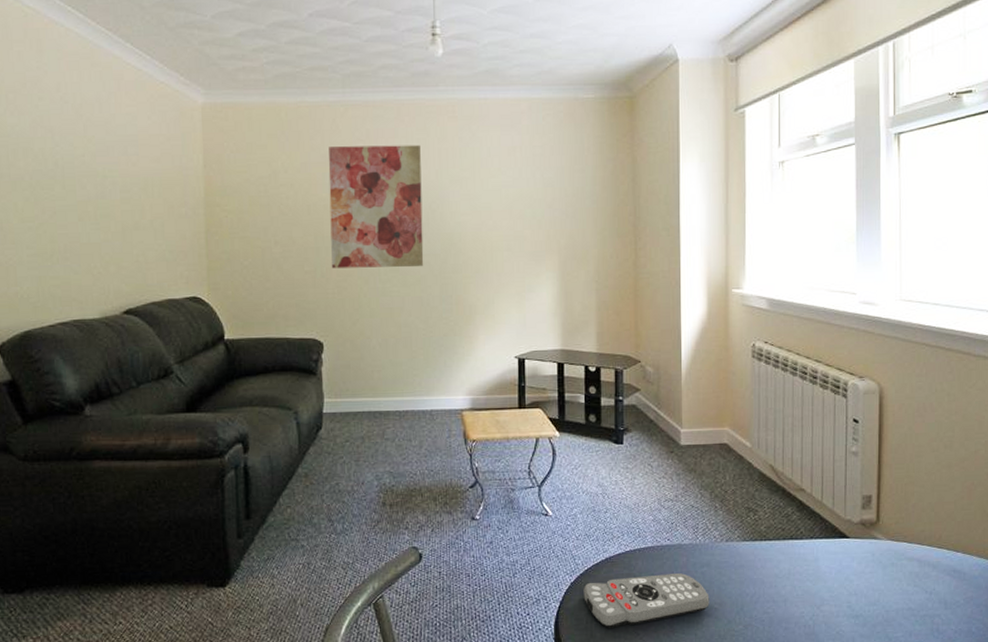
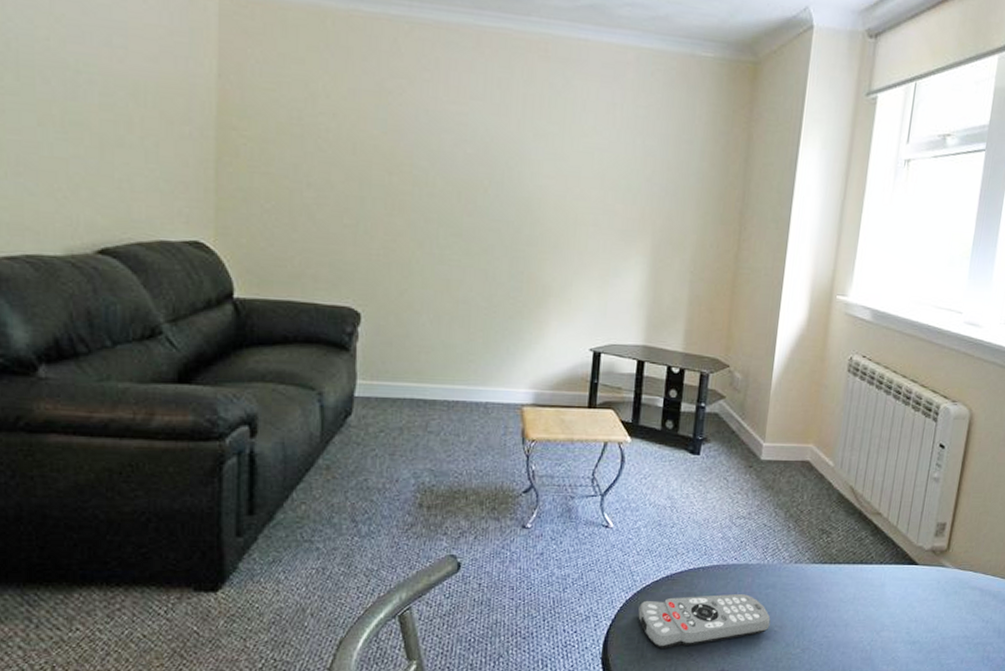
wall art: present [328,144,424,269] -> none [379,73,502,235]

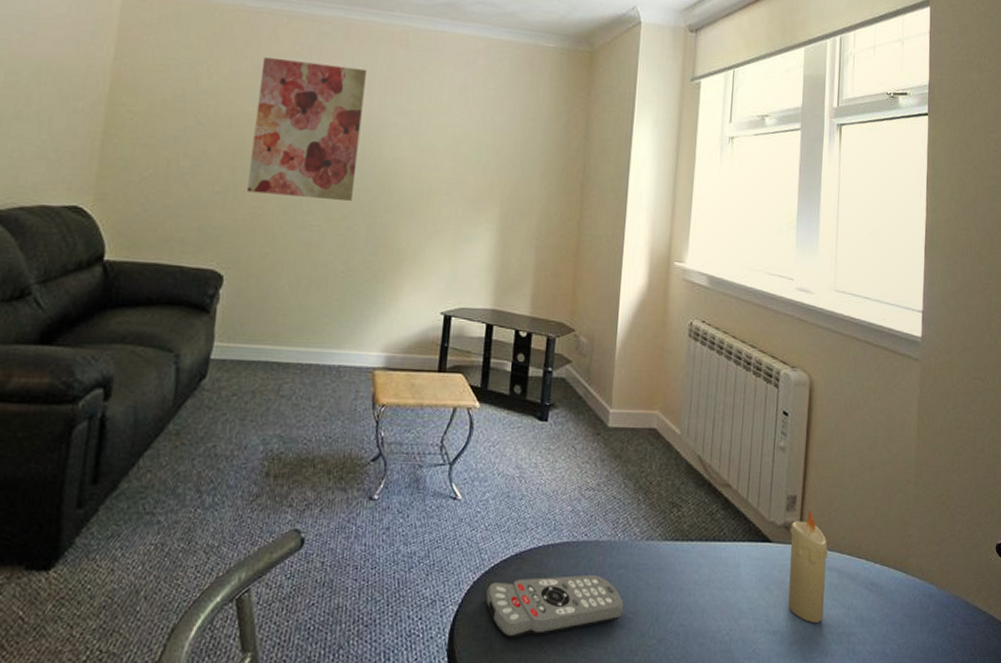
wall art: none [379,73,502,235] -> present [247,57,367,202]
candle: none [929,536,973,634] -> present [788,510,829,622]

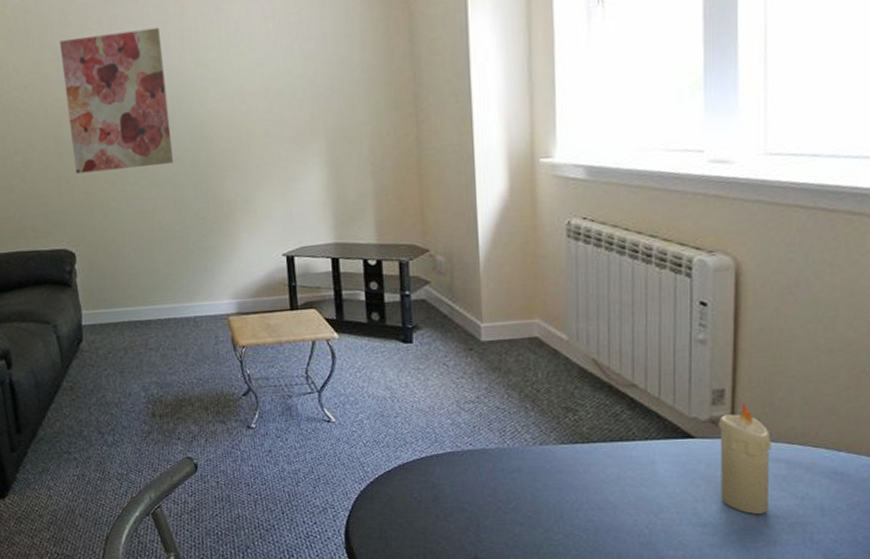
remote control: present [486,575,624,639] -> none [375,480,522,537]

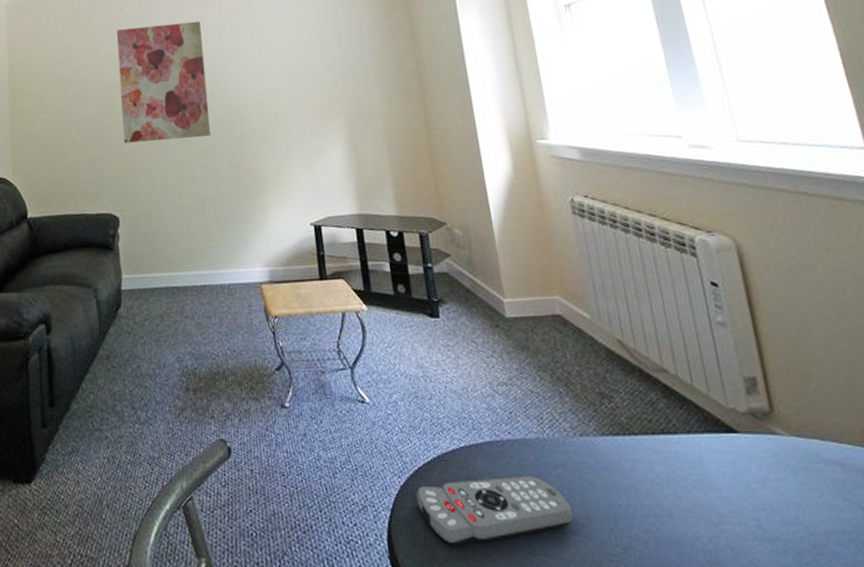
remote control: none [375,480,522,537] -> present [416,476,574,546]
candle: present [718,402,772,514] -> none [758,393,836,528]

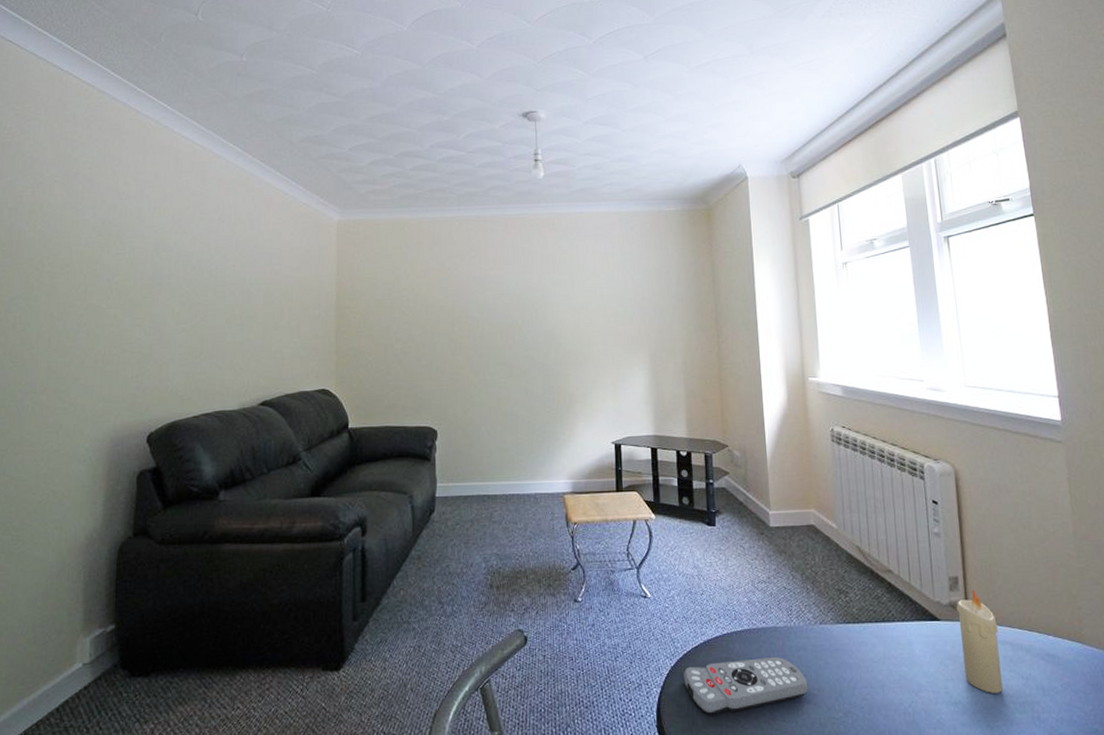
wall art: present [117,21,211,143] -> none [444,253,528,362]
candle: none [758,393,836,528] -> present [956,589,1003,693]

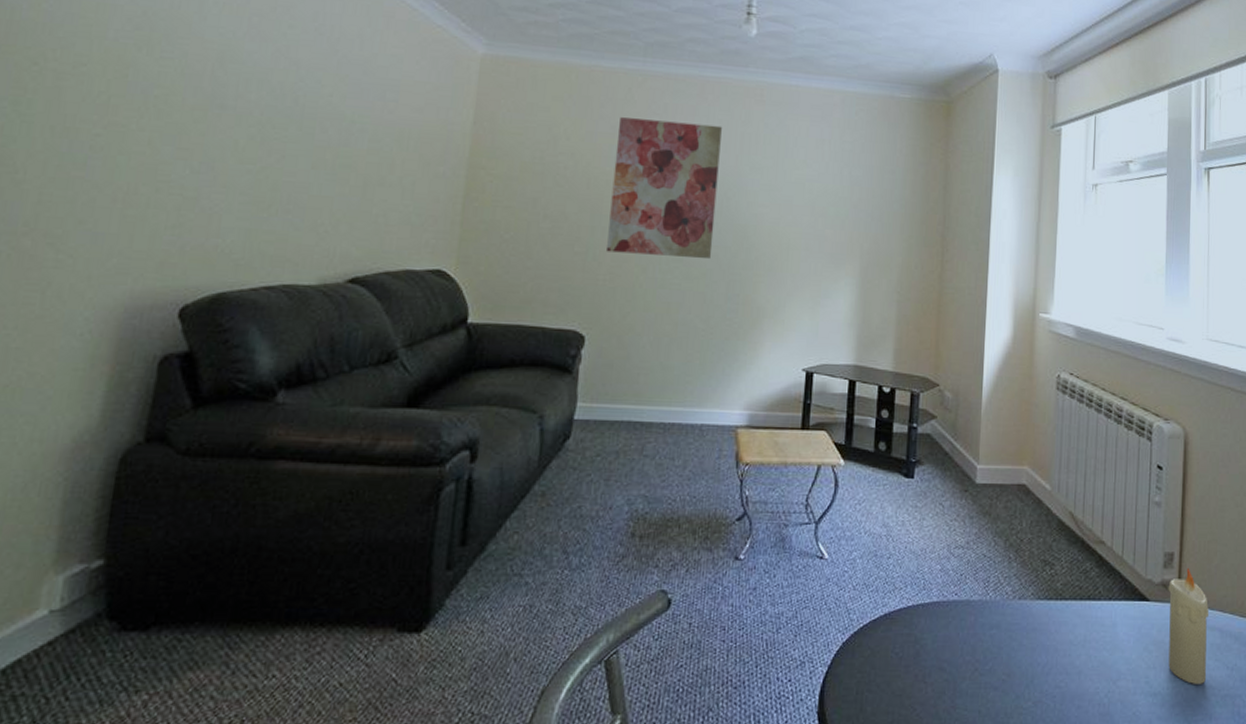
wall art: none [444,253,528,362] -> present [607,117,722,260]
remote control: present [683,657,808,715] -> none [856,636,997,701]

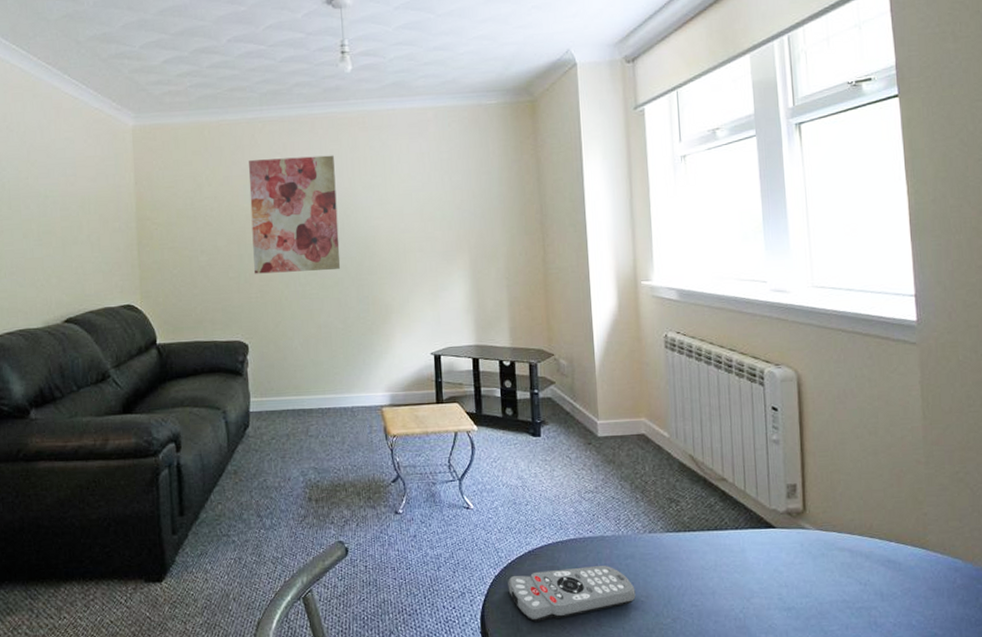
remote control: none [856,636,997,701] -> present [508,566,636,622]
candle: present [1168,567,1210,684] -> none [793,496,839,599]

